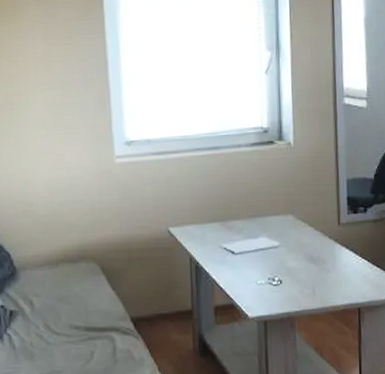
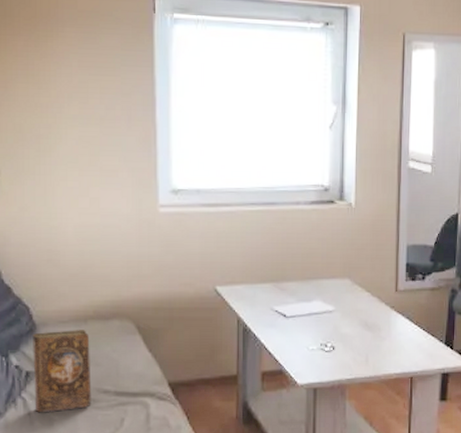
book: none [14,272,66,348] -> present [33,330,92,413]

